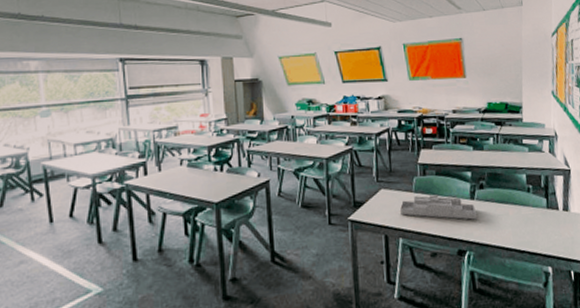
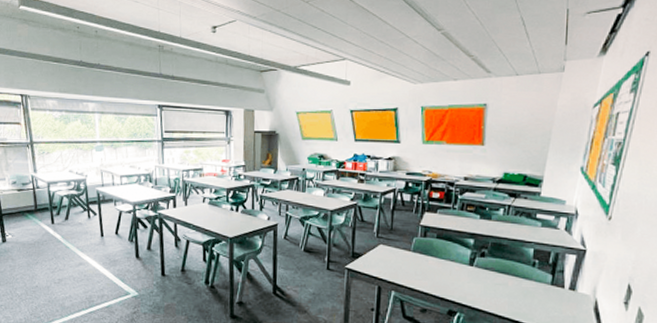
desk organizer: present [400,195,478,220] -> none [396,255,474,285]

